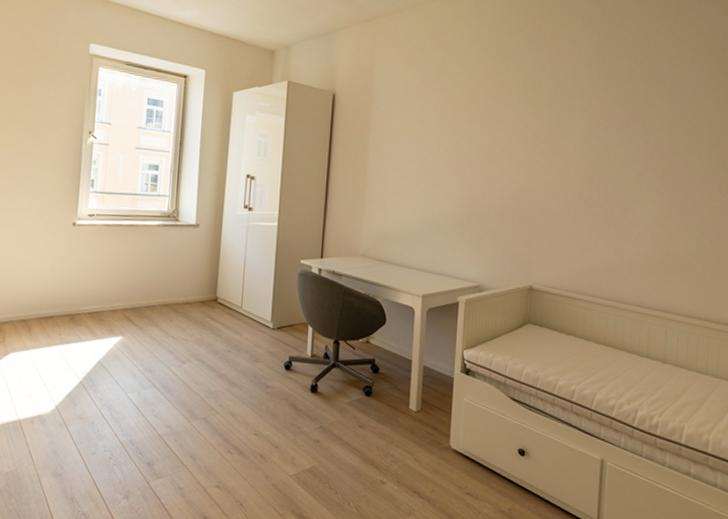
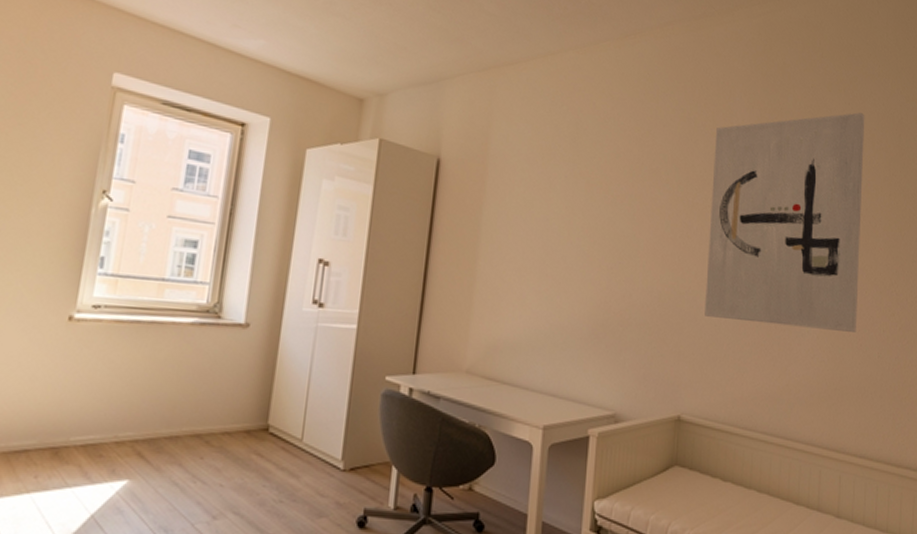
wall art: none [551,34,692,217] -> present [705,112,865,332]

